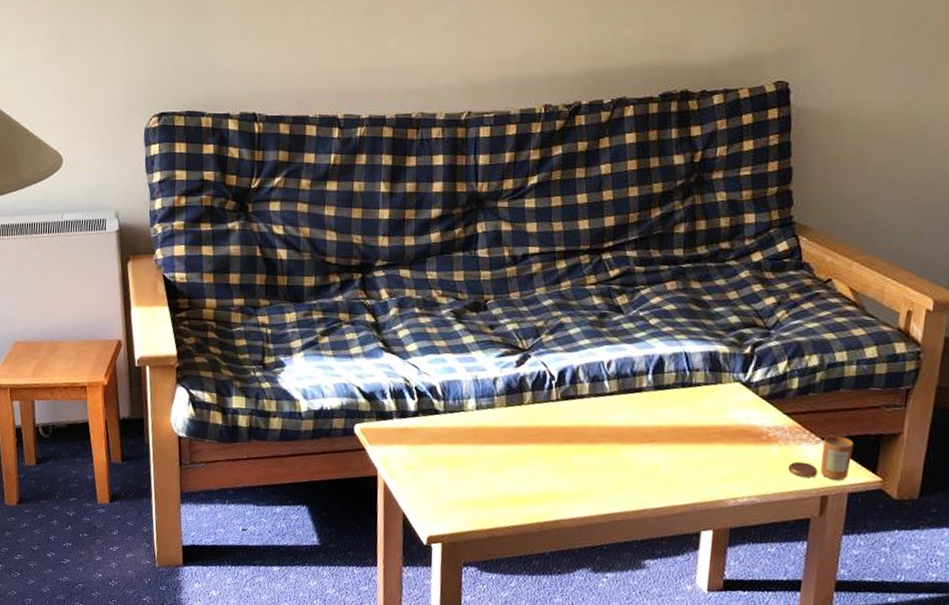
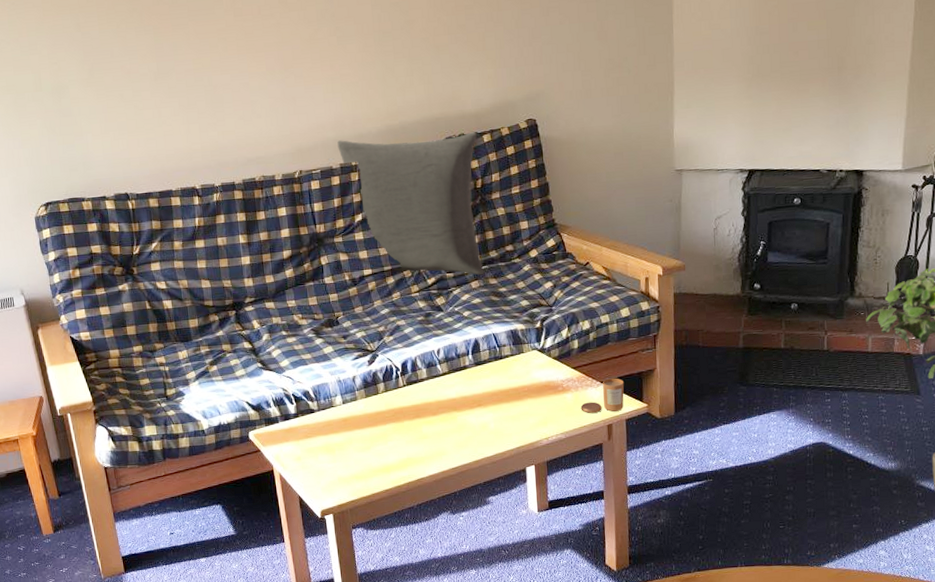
pillow: none [520,80,705,276] -> present [337,132,484,276]

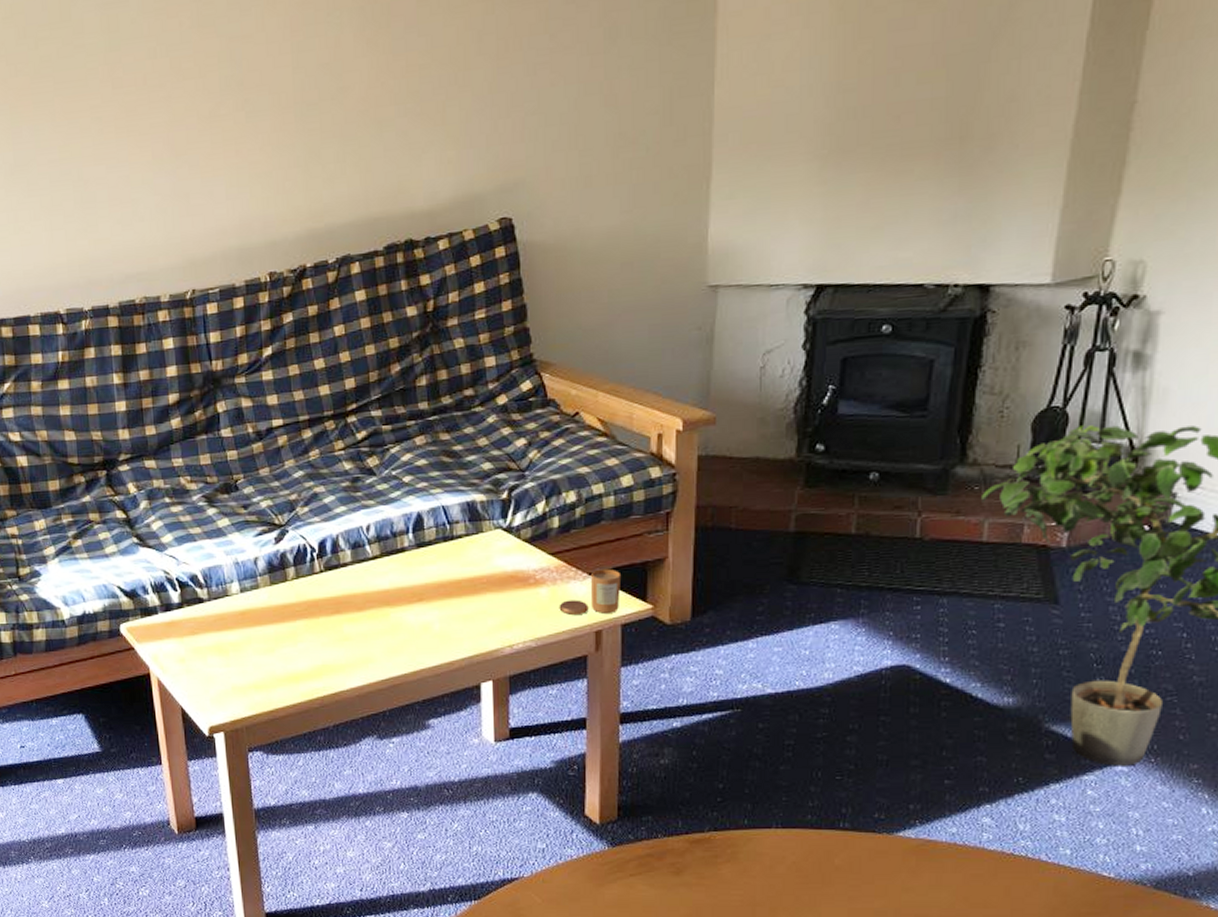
pillow: present [337,132,484,276] -> none [242,236,433,429]

